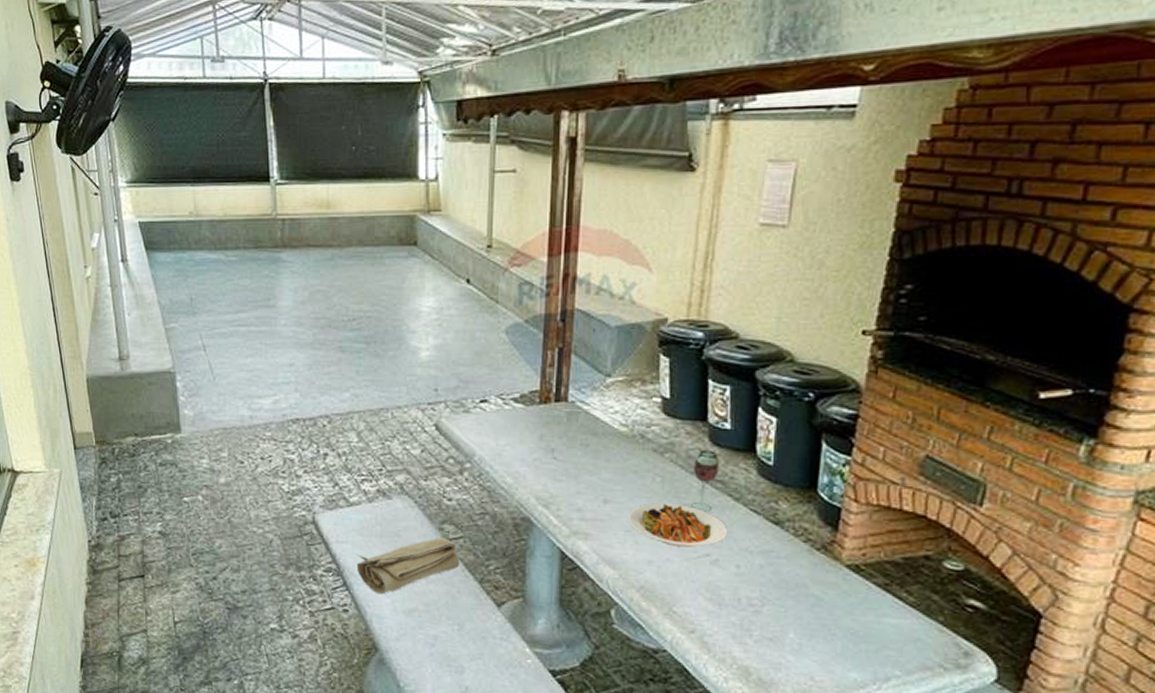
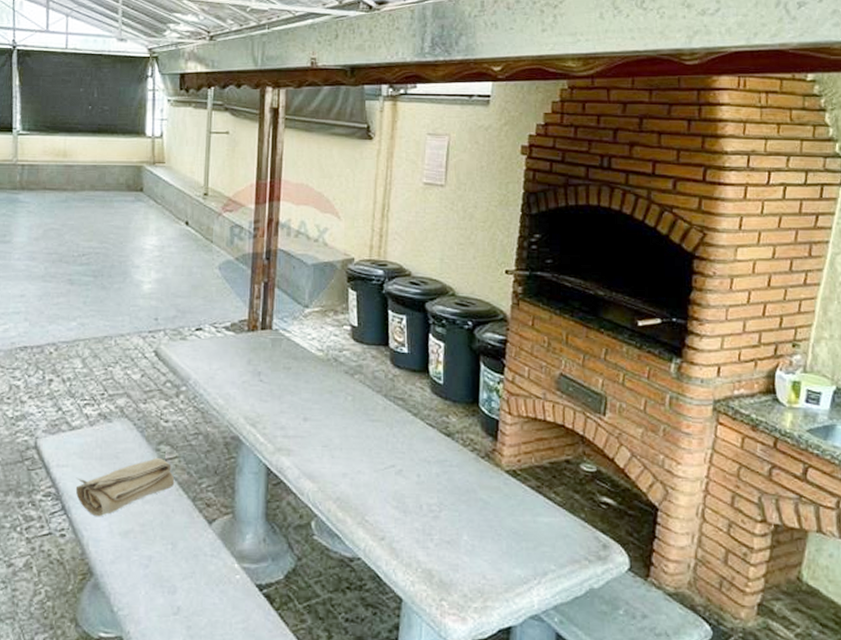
salad: present [627,502,728,547] -> none [324,419,409,460]
wineglass: present [691,449,720,513] -> none [378,371,400,428]

